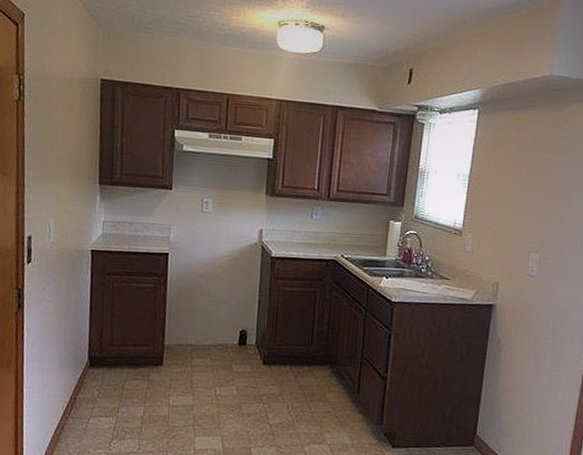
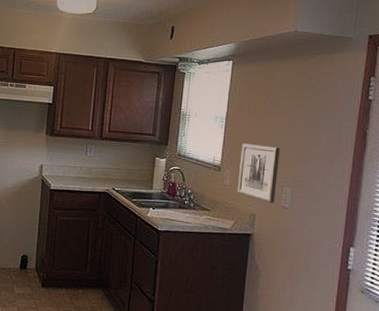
wall art: none [479,204,529,271] -> present [237,143,281,204]

